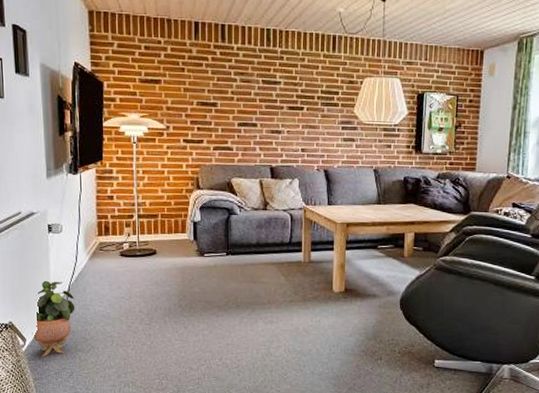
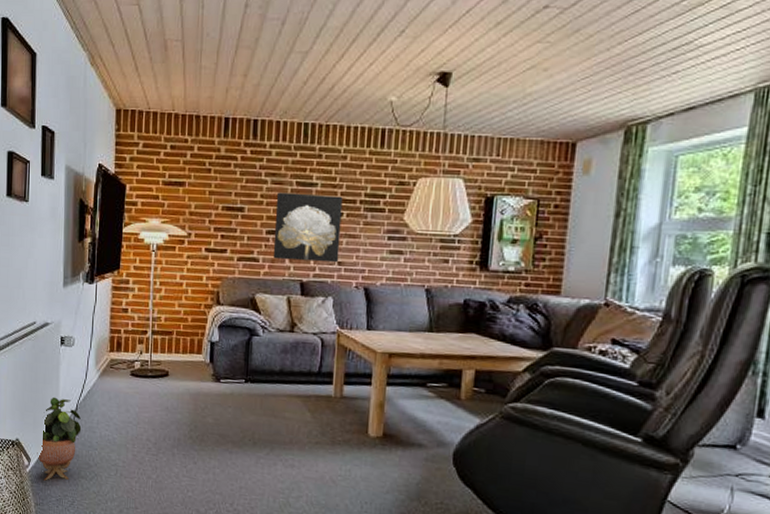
wall art: none [245,89,303,150] -> present [273,192,343,263]

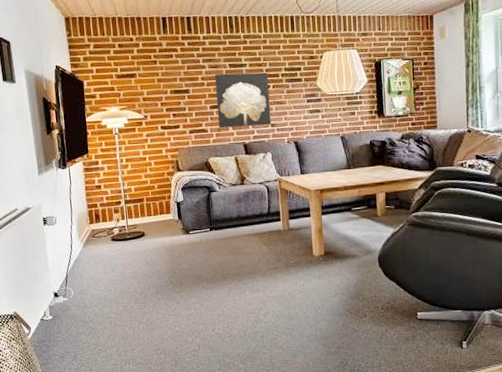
potted plant: present [37,397,82,481] -> none [35,270,74,343]

